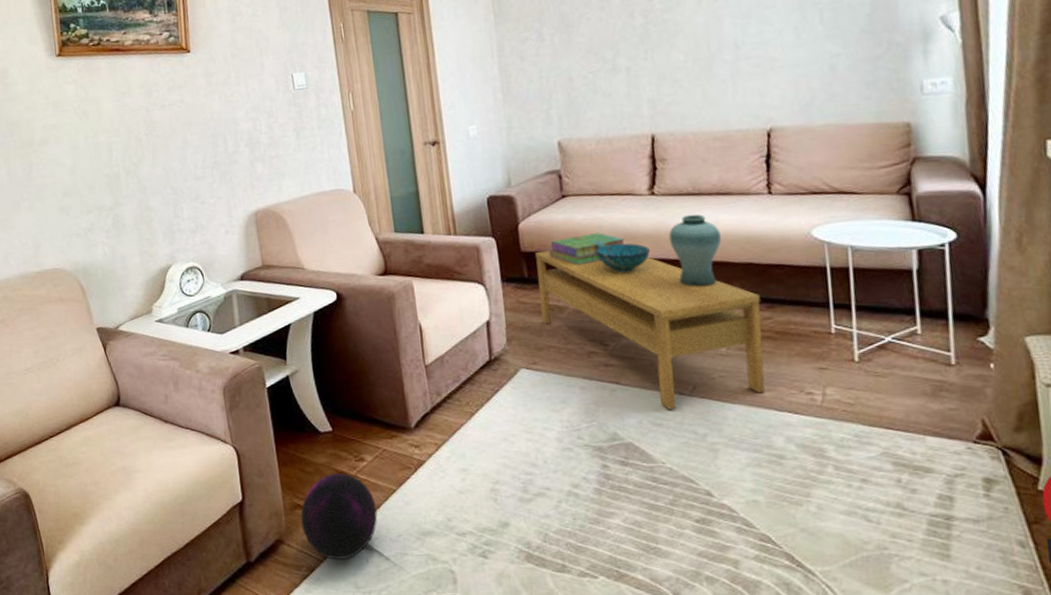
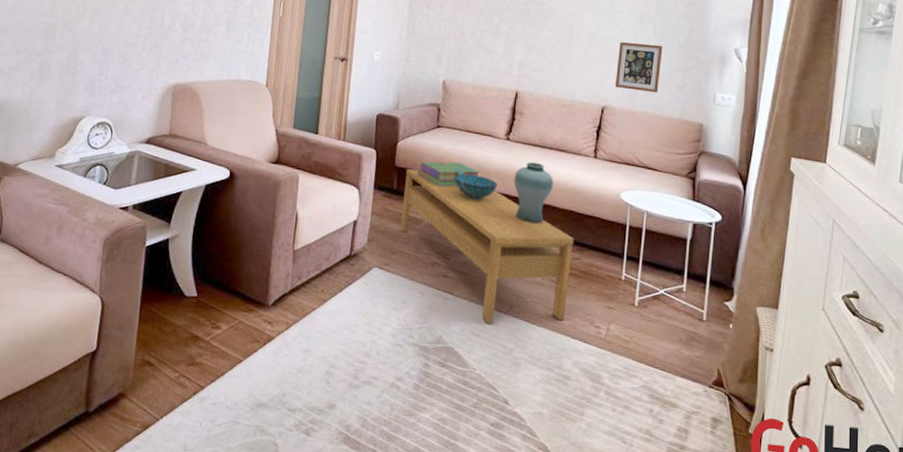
ball: present [300,473,378,559] -> none [146,336,221,421]
picture frame: none [776,35,841,102] -> present [615,42,663,93]

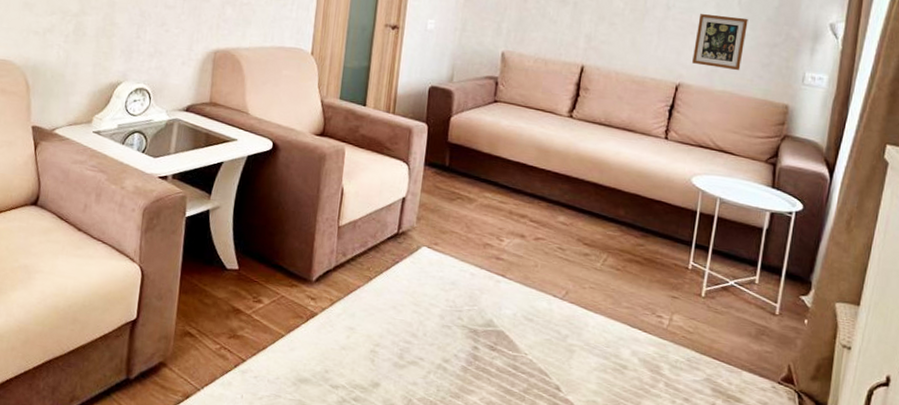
coffee table: present [400,169,574,324] -> none [451,145,638,309]
stack of books: present [418,161,480,187] -> none [472,138,539,166]
decorative bowl: present [454,173,498,200] -> none [511,152,559,181]
vase: present [514,161,554,224] -> none [575,141,619,208]

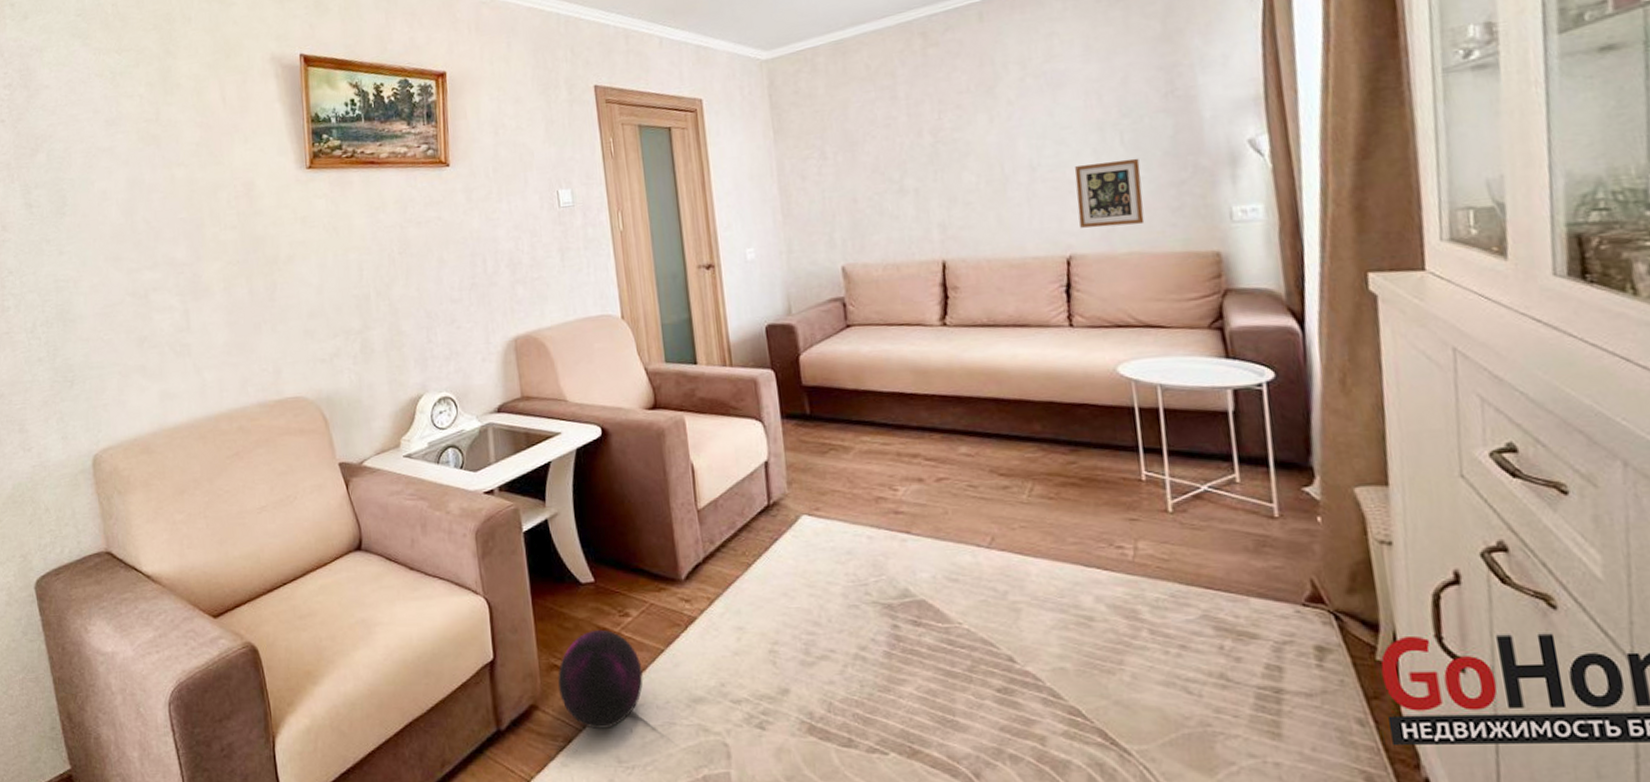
ball: none [187,309,263,392] -> present [558,629,643,729]

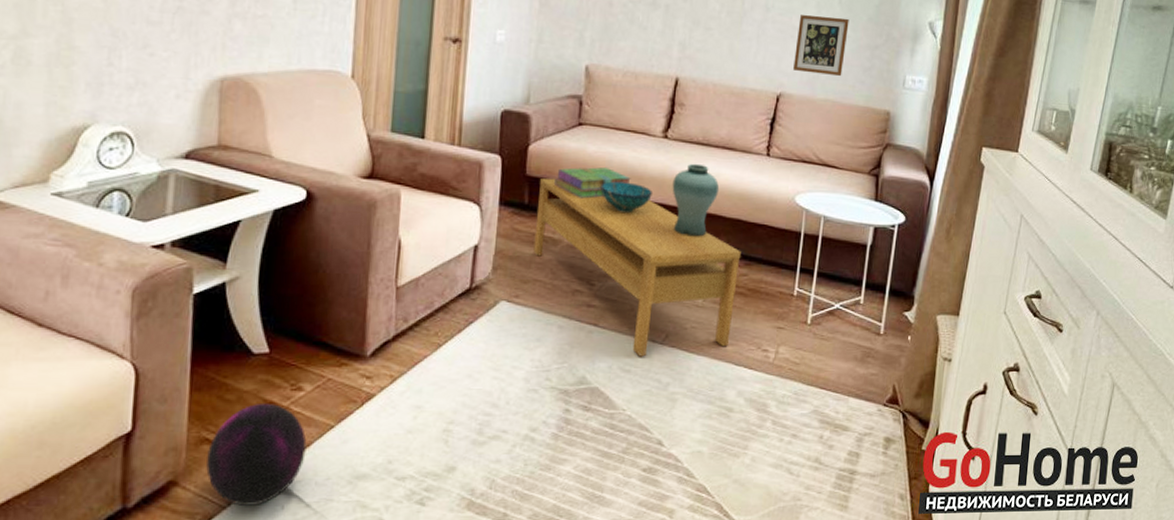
coffee table: none [818,384,1071,564] -> present [533,178,741,357]
stack of books: none [833,366,915,402] -> present [555,167,631,199]
decorative bowl: none [883,377,943,410] -> present [600,181,654,213]
vase: none [962,347,1020,427] -> present [672,163,720,237]

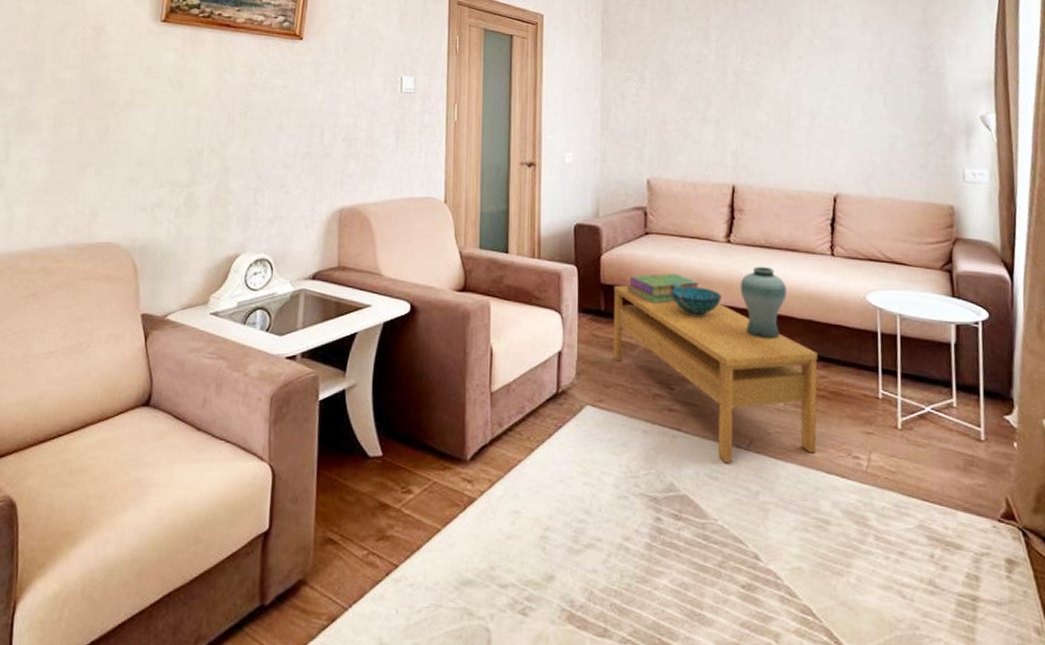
ball: present [206,402,307,506] -> none [330,504,417,608]
picture frame: present [793,15,849,77] -> none [846,118,898,175]

